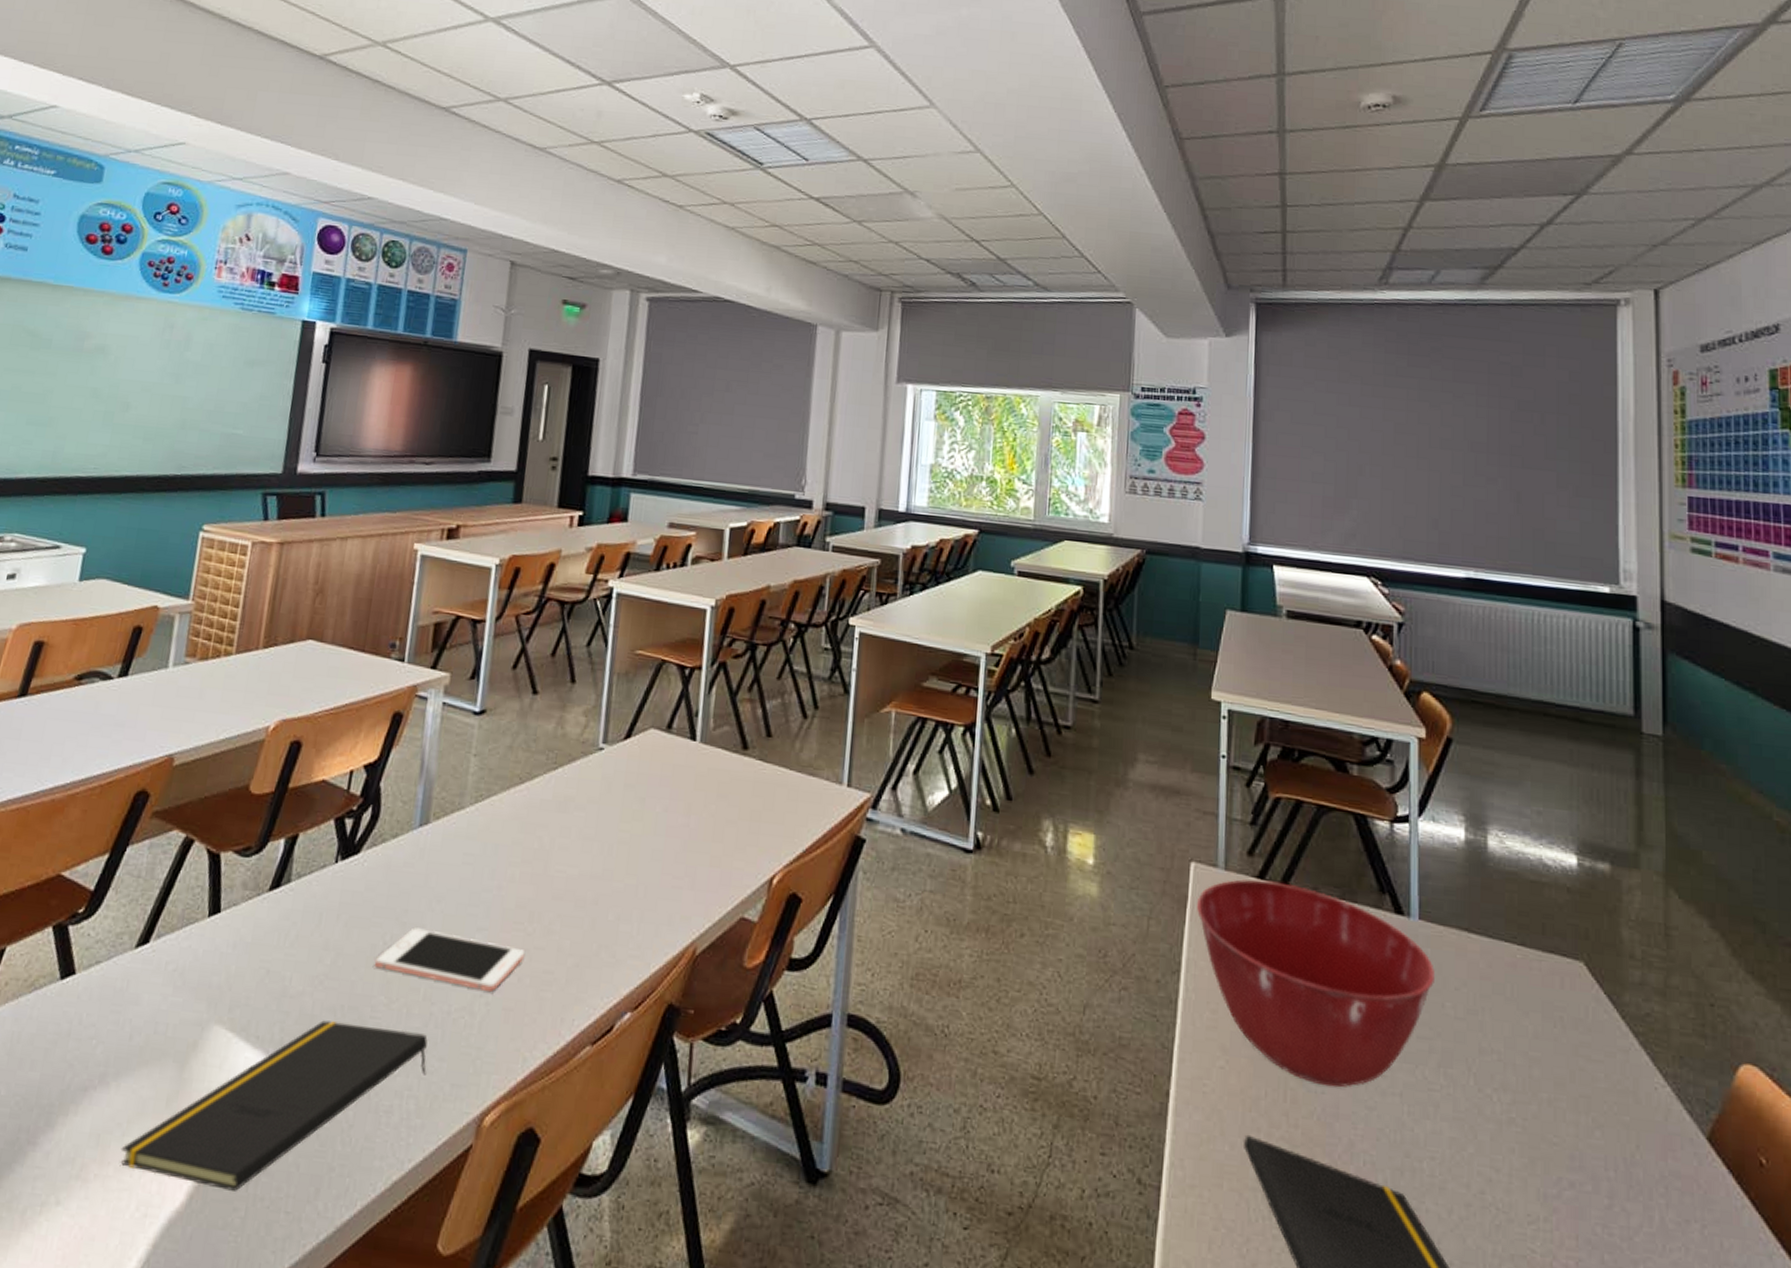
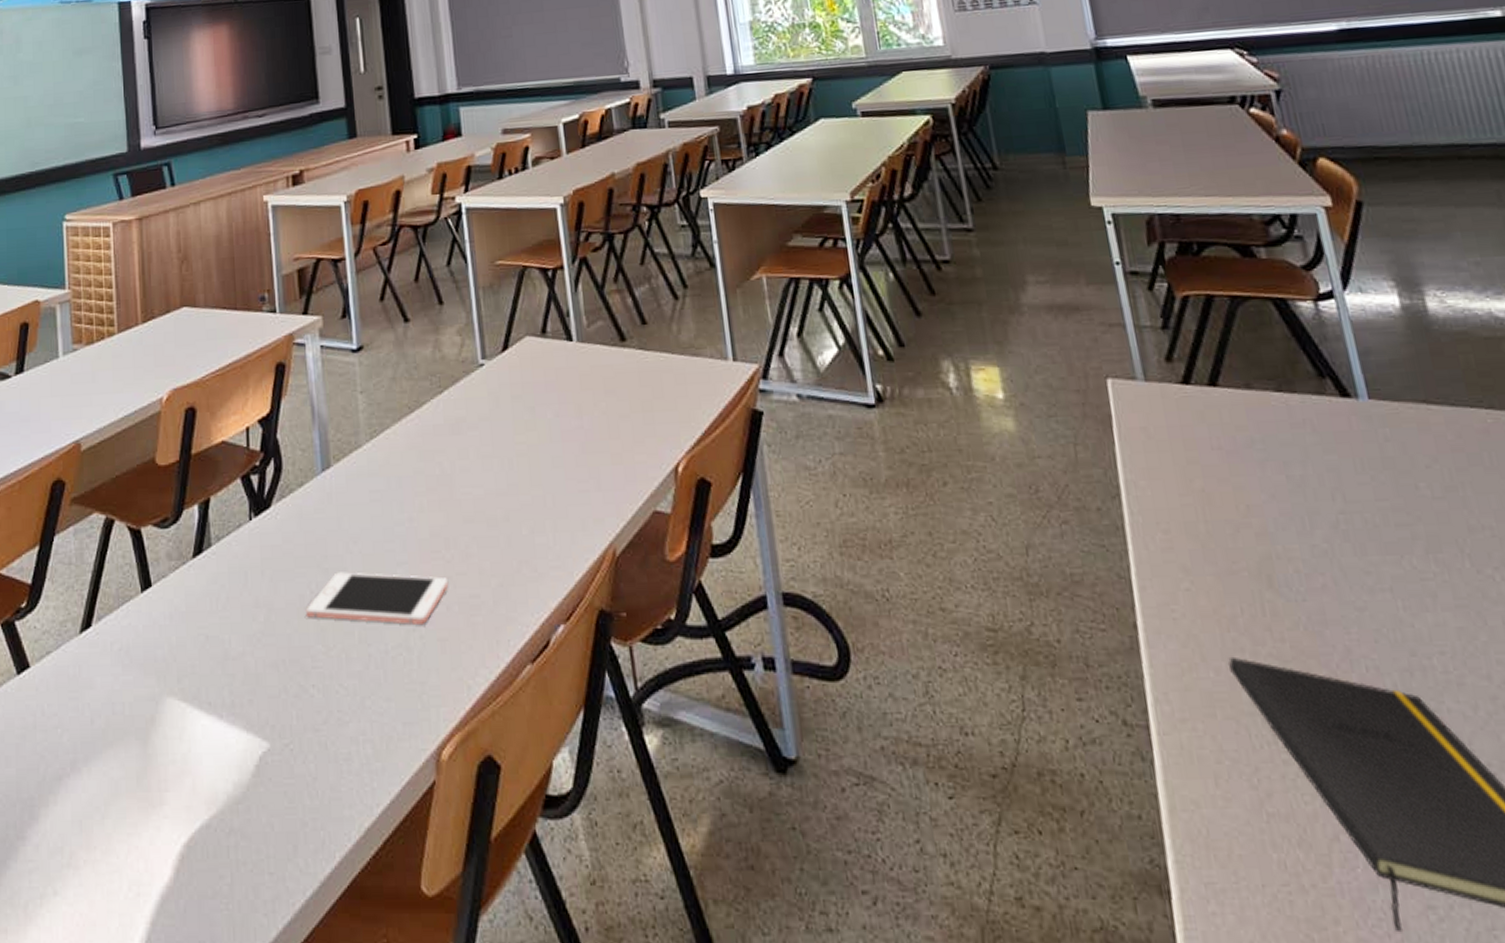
notepad: present [121,1020,428,1191] -> none [103,675,377,859]
mixing bowl: present [1197,879,1435,1088] -> none [1122,384,1401,593]

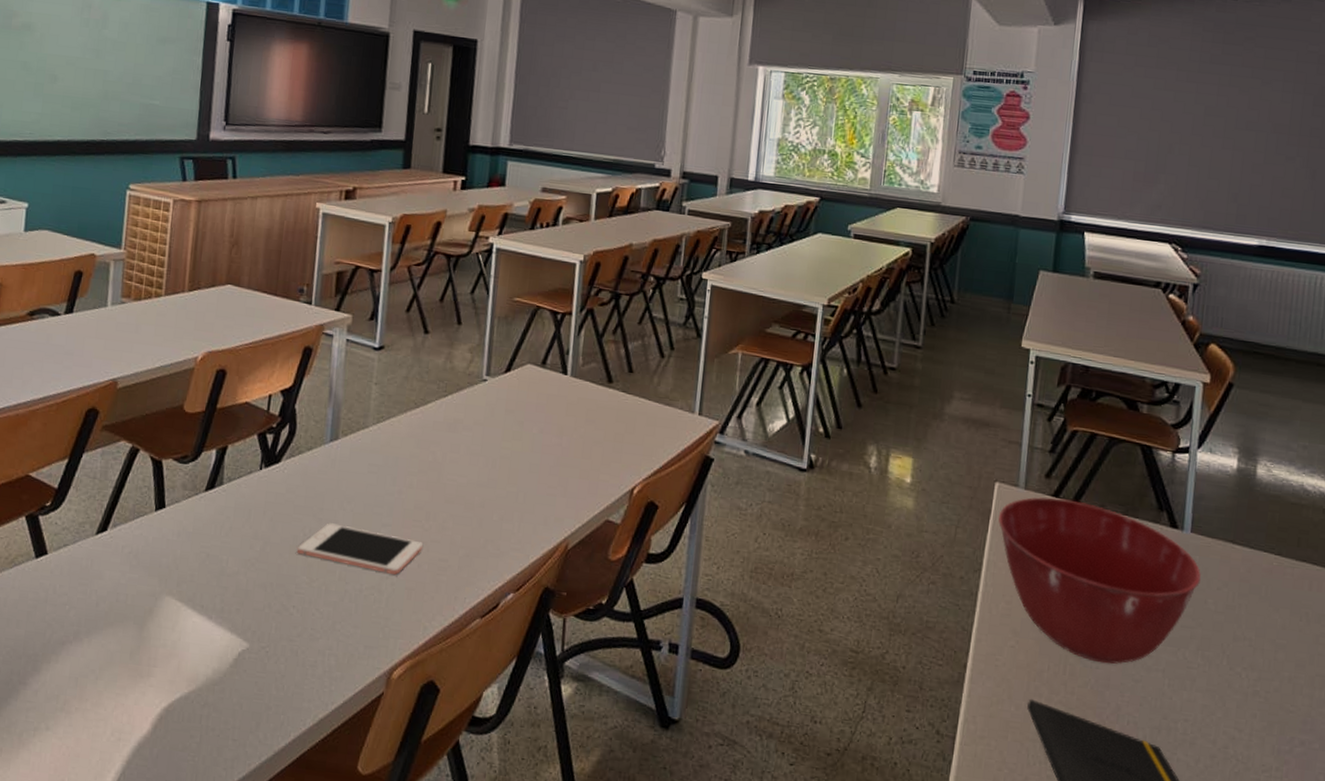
mixing bowl: none [1122,384,1401,593] -> present [998,497,1201,665]

